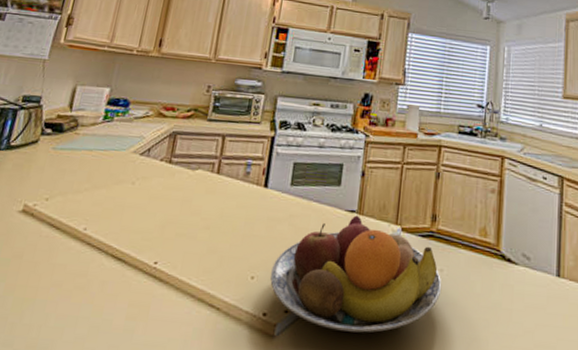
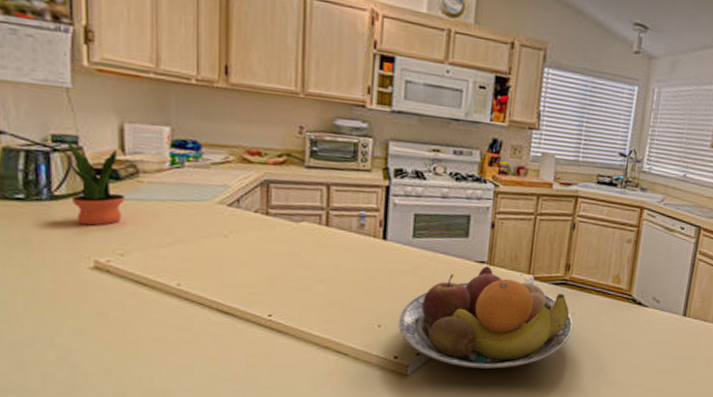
potted plant: none [21,99,68,172] -> present [67,139,125,226]

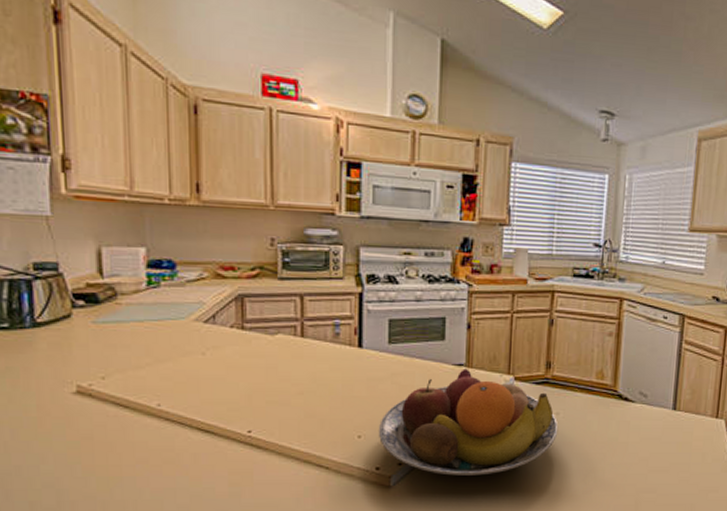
potted plant: present [67,139,125,226] -> none [48,267,104,350]

